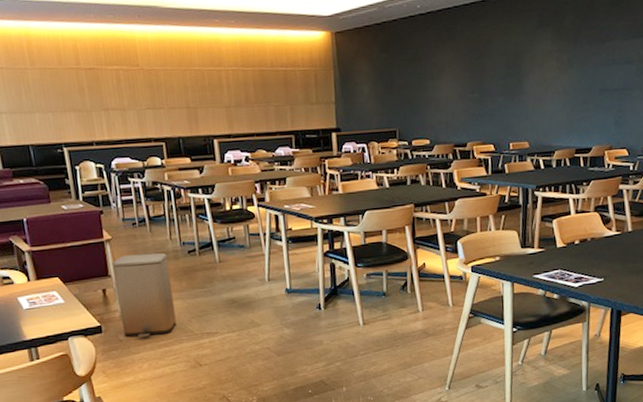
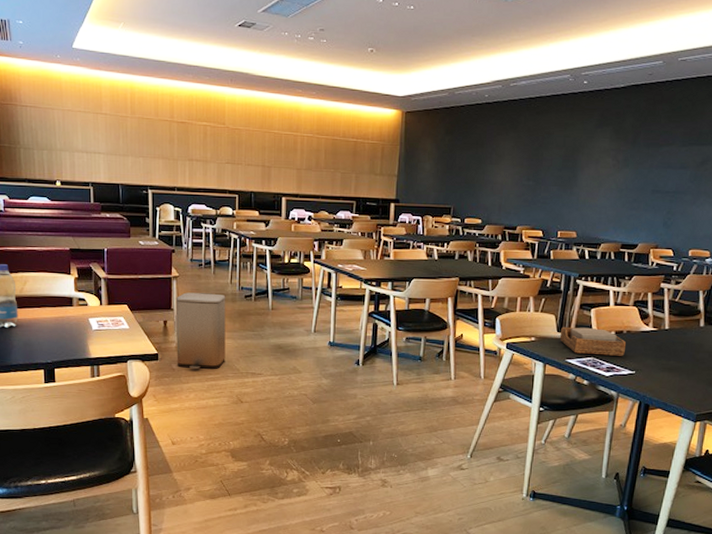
napkin holder: none [524,239,592,268] -> present [559,326,627,357]

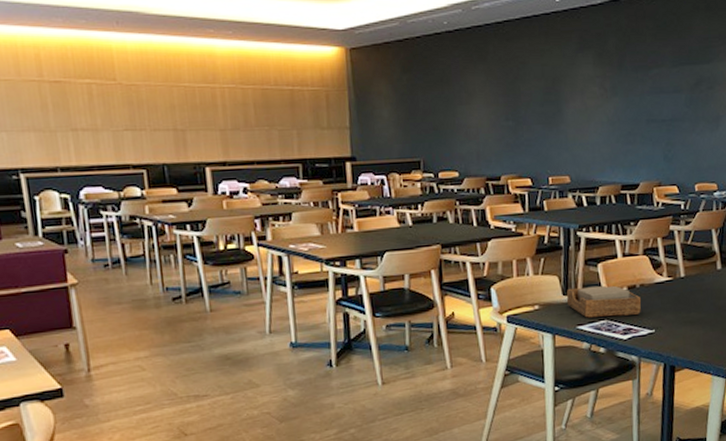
pedal bin: present [175,292,226,369] -> none [77,300,157,403]

